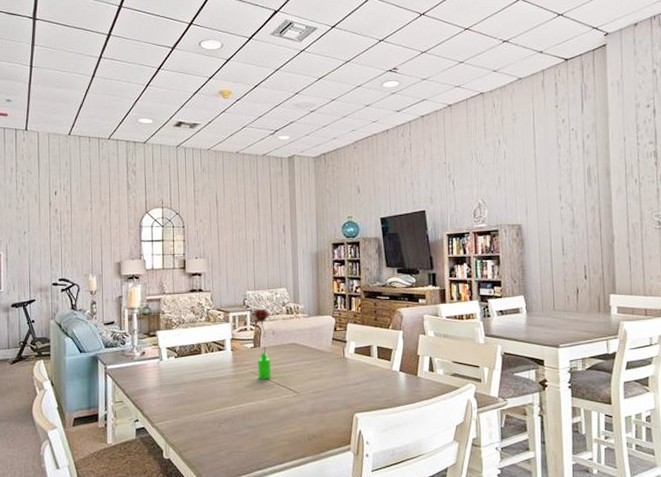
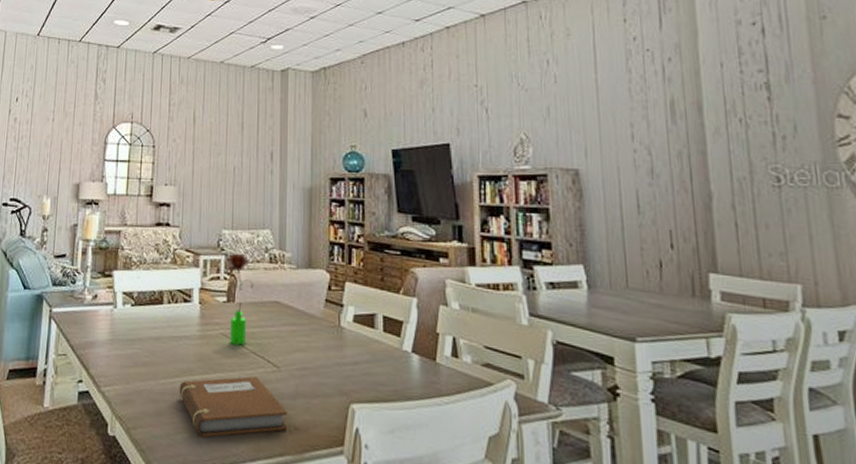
notebook: none [219,402,308,451] -> present [179,376,288,437]

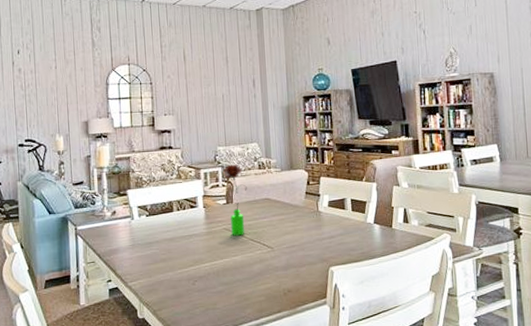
notebook: present [179,376,288,437] -> none [193,257,283,308]

